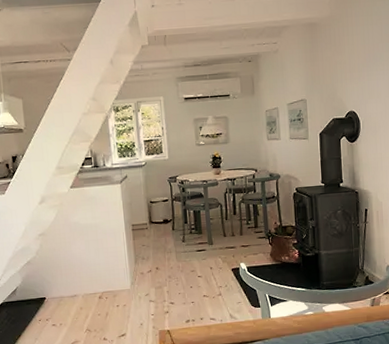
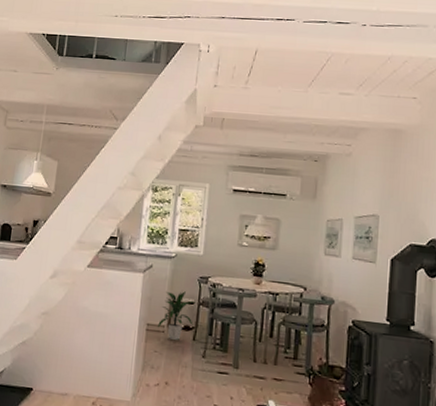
indoor plant: none [141,192,170,233] -> present [158,291,195,340]

